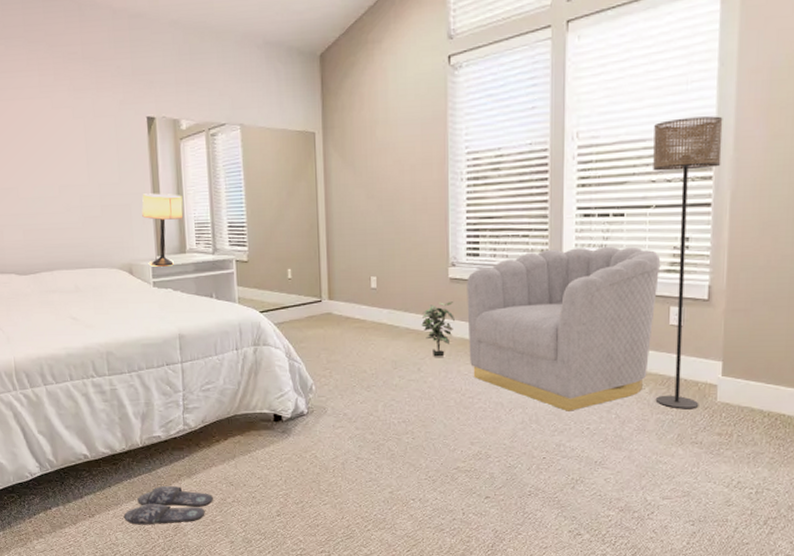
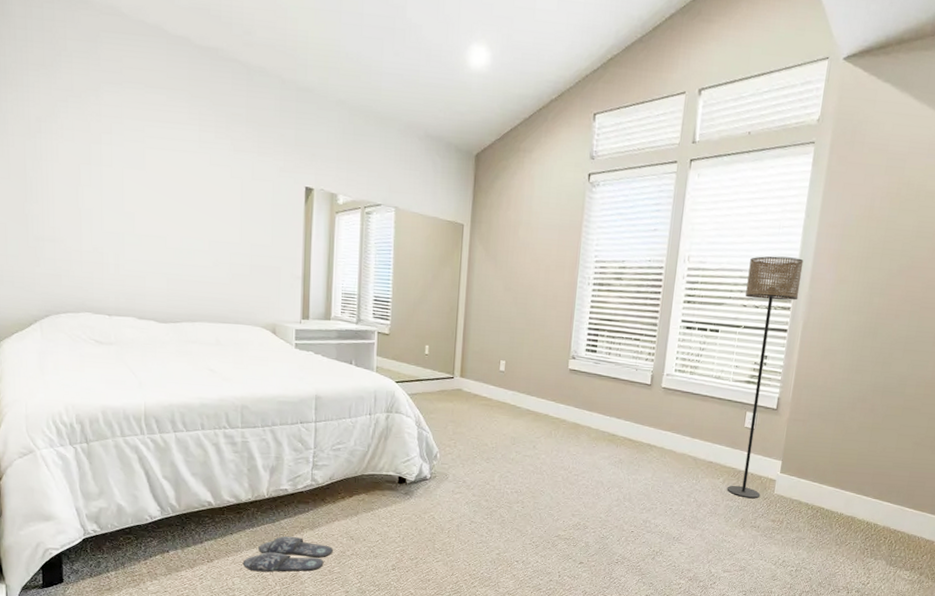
table lamp: present [142,193,183,267] -> none [291,259,332,331]
potted plant: present [421,301,454,357] -> none [540,389,571,438]
armchair: present [467,246,661,411] -> none [578,353,744,493]

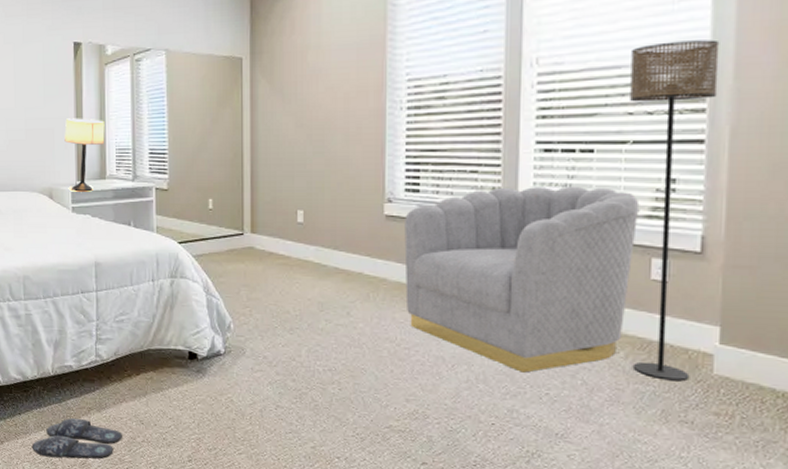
table lamp: none [291,259,332,331] -> present [64,118,105,192]
armchair: none [578,353,744,493] -> present [404,185,640,373]

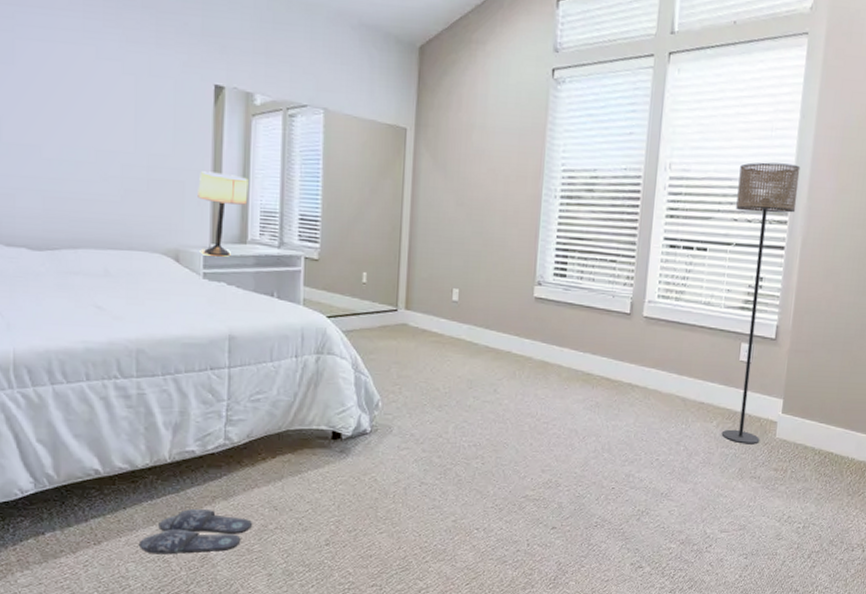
armchair: present [404,185,640,373] -> none [547,276,737,442]

